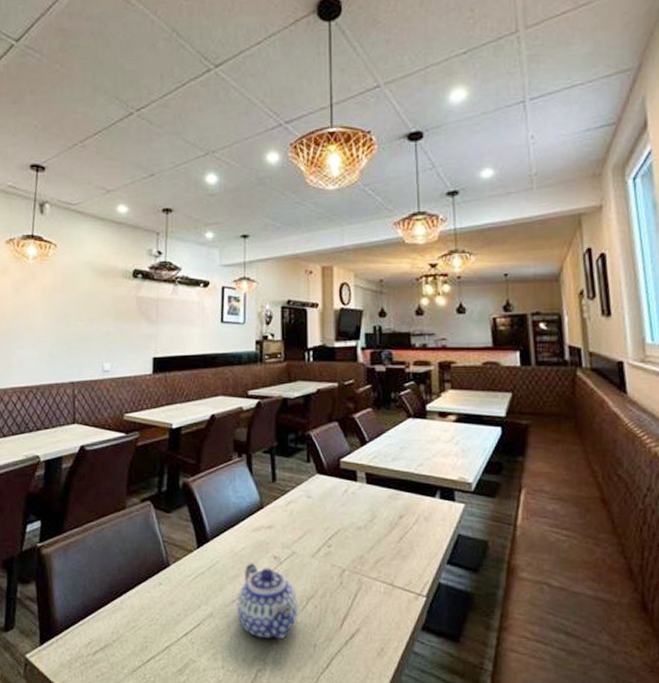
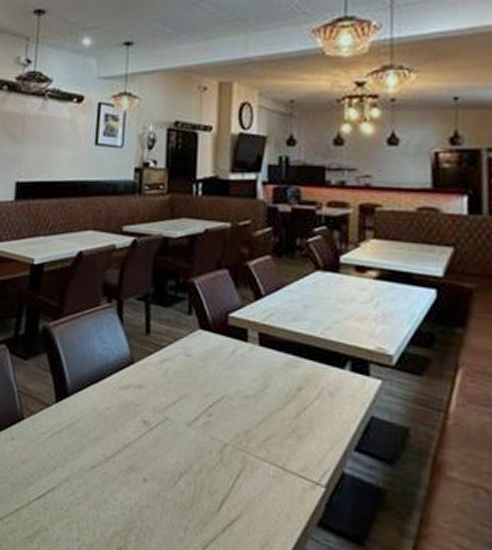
teapot: present [237,563,298,640] -> none [97,425,169,517]

